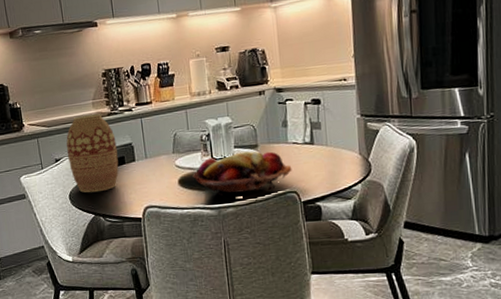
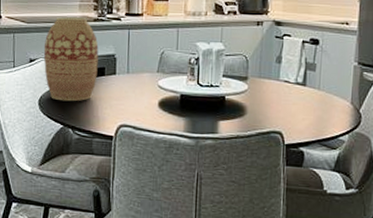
fruit basket: present [192,151,292,196] -> none [174,82,280,128]

